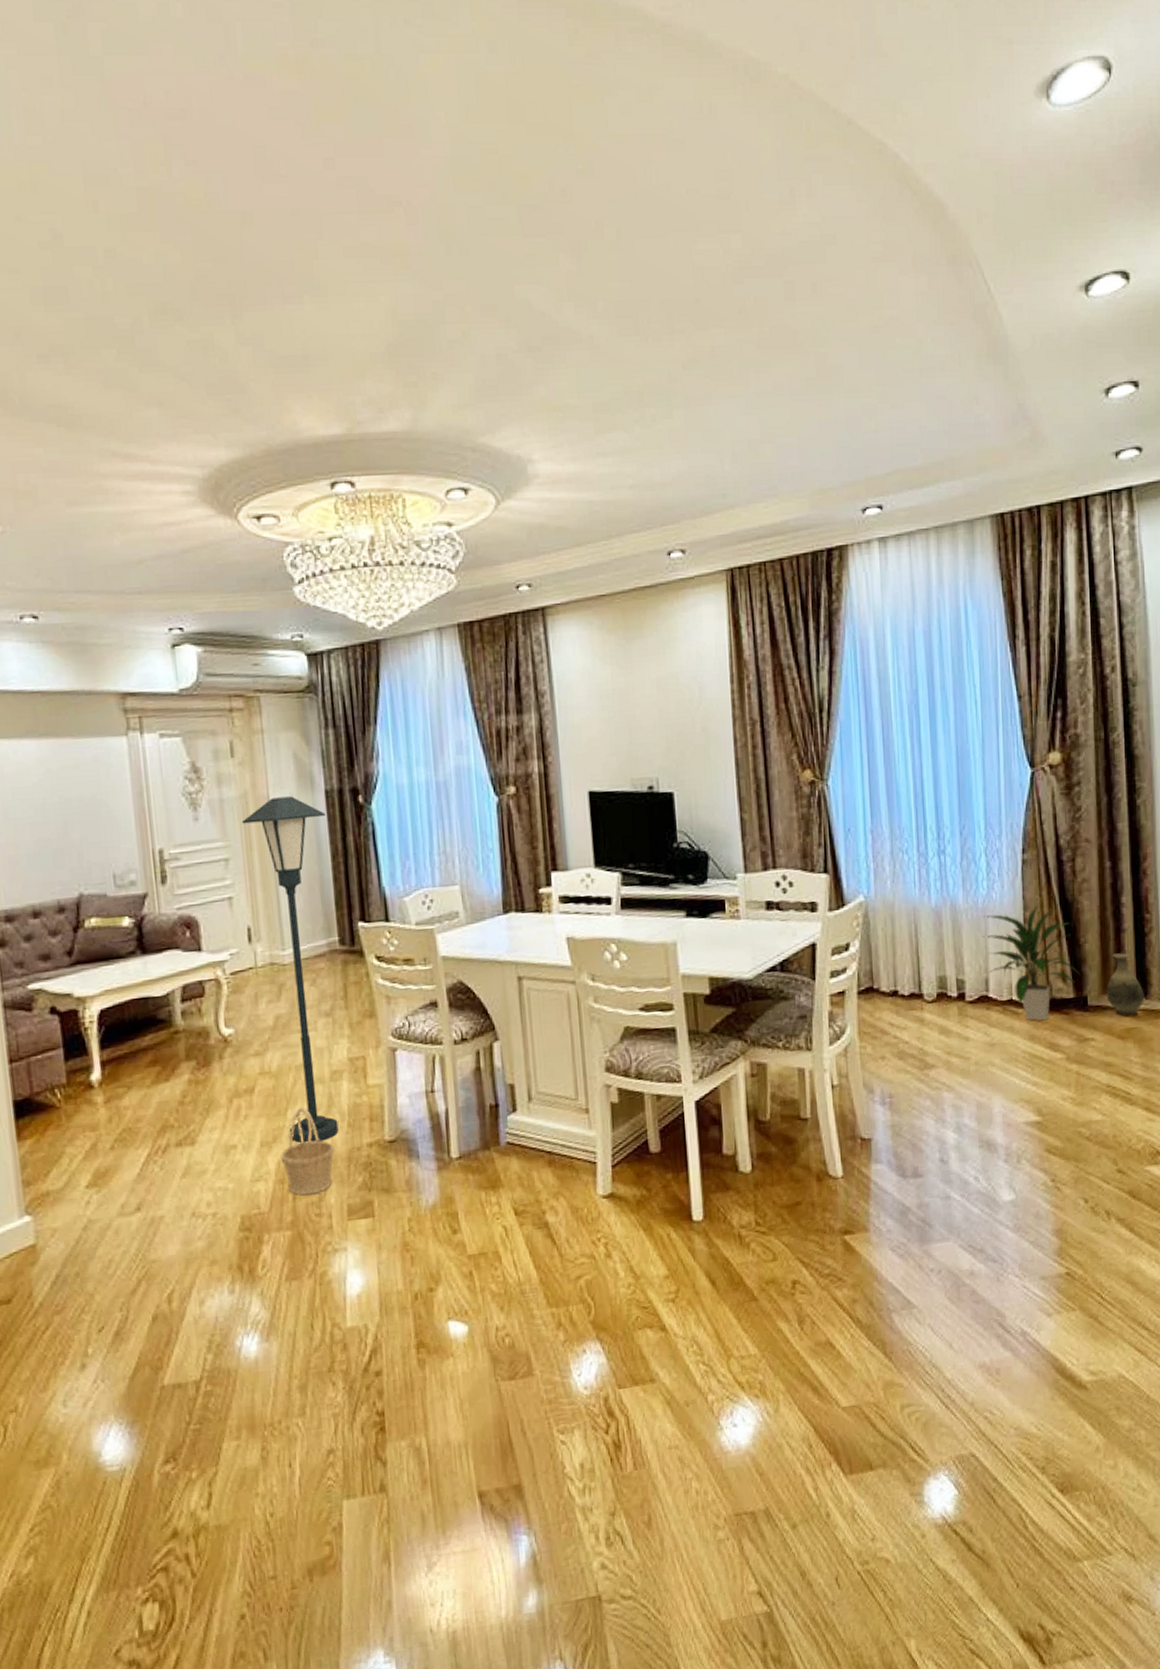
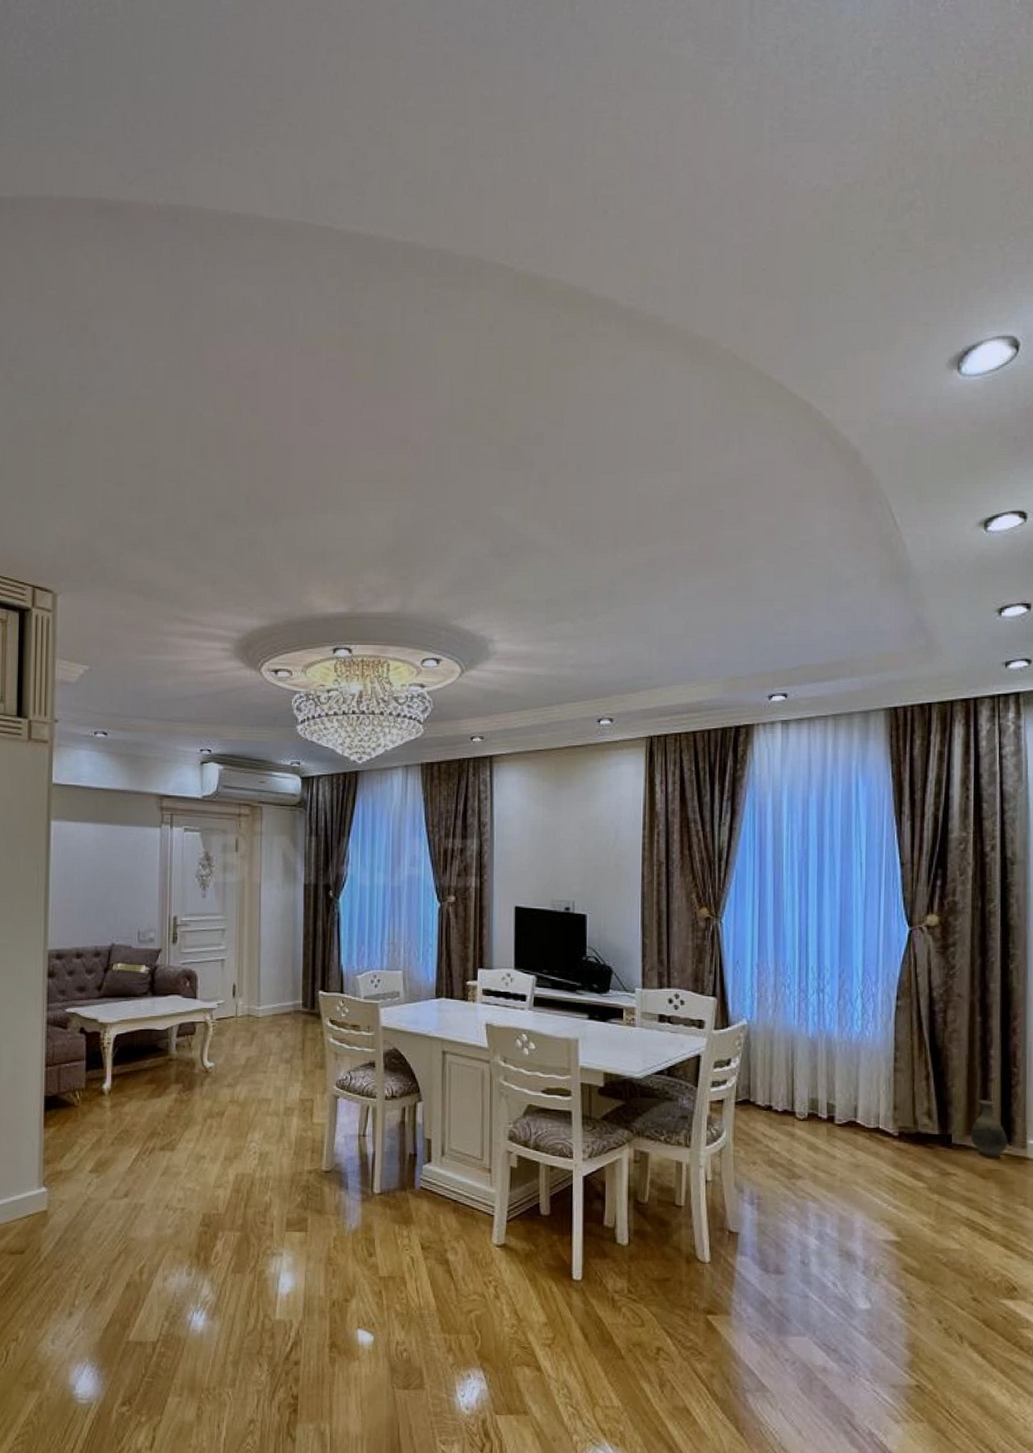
floor lamp: present [241,796,339,1144] -> none [238,886,302,1163]
basket: present [280,1107,335,1196] -> none [239,1133,281,1205]
indoor plant: present [982,903,1081,1021] -> none [854,1046,946,1151]

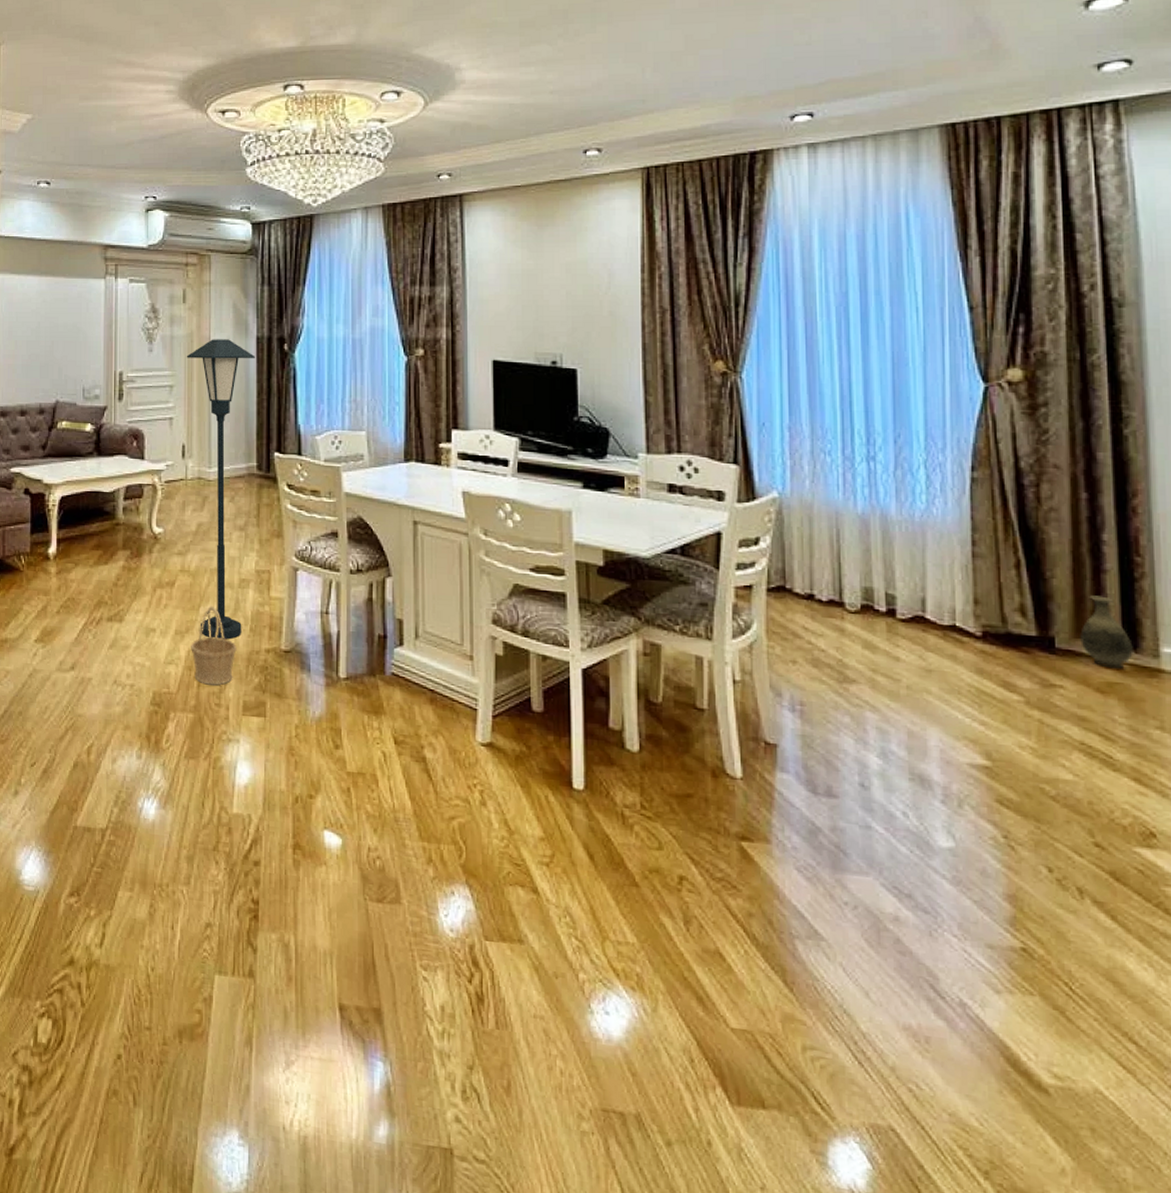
floor lamp: none [238,886,302,1163] -> present [186,339,255,640]
basket: none [239,1133,281,1205] -> present [191,606,237,686]

